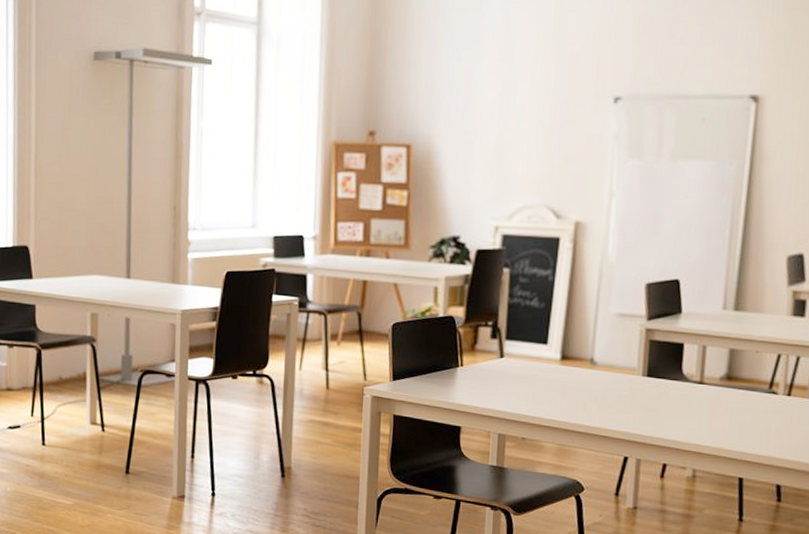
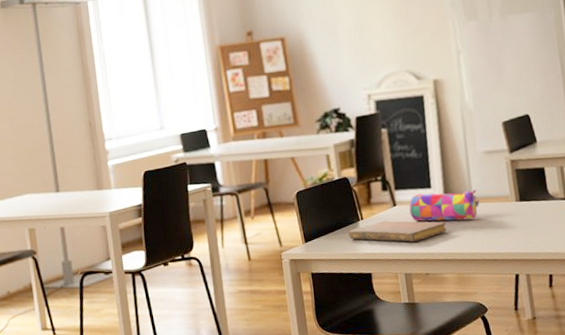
notebook: none [443,372,556,401] -> present [348,220,447,242]
pencil case: none [517,349,601,388] -> present [409,190,480,222]

